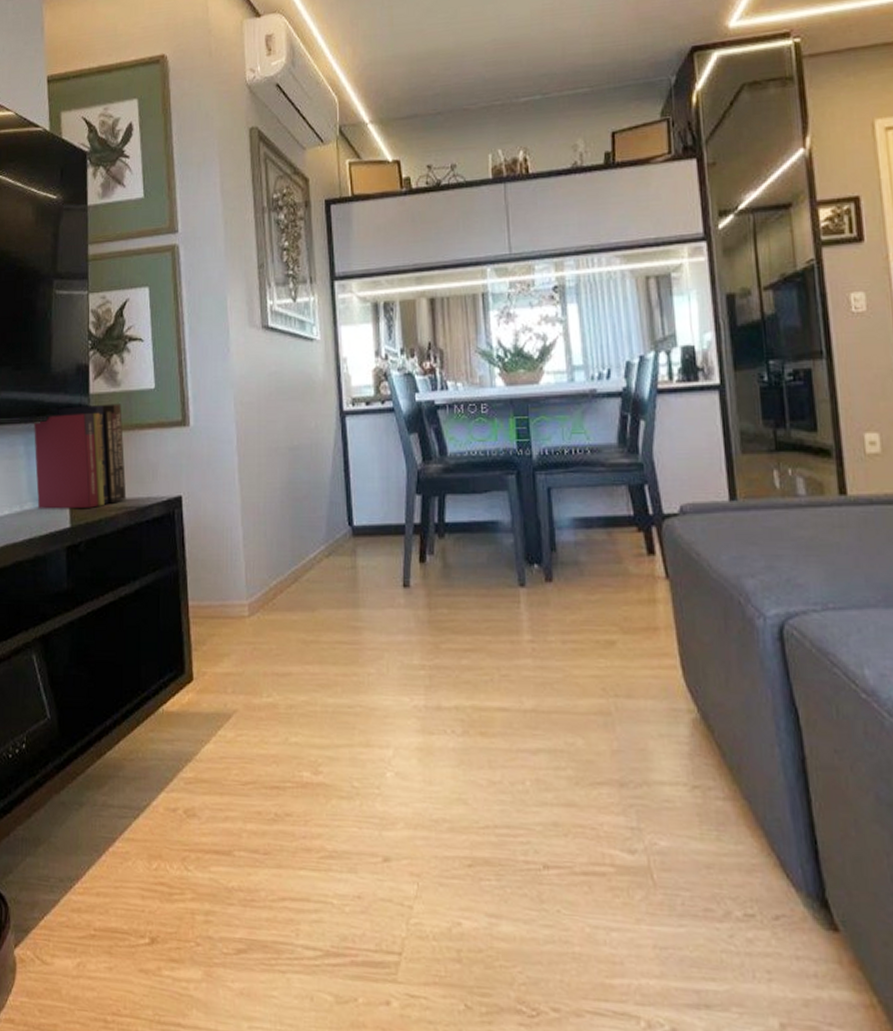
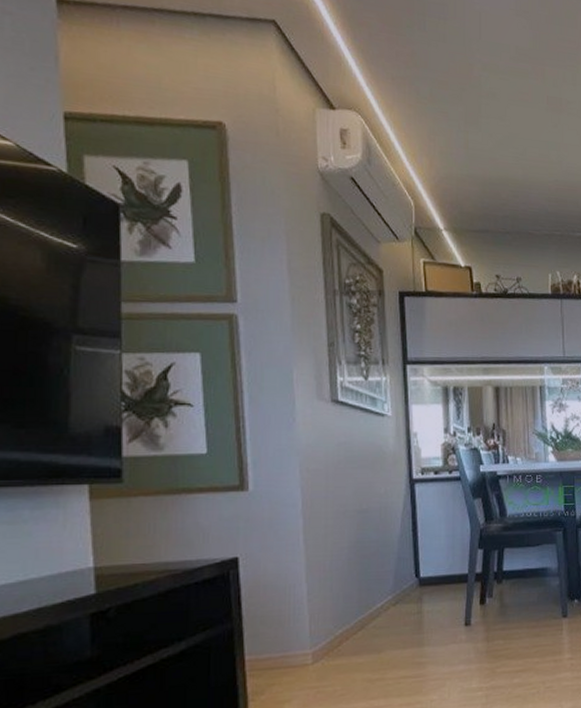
books: present [33,403,127,509] -> none [43,467,170,577]

